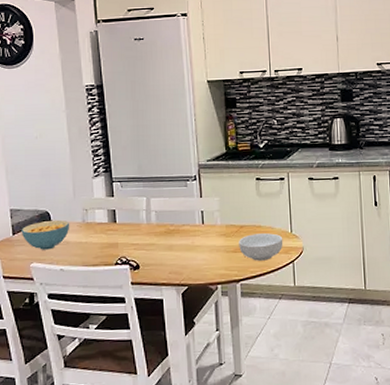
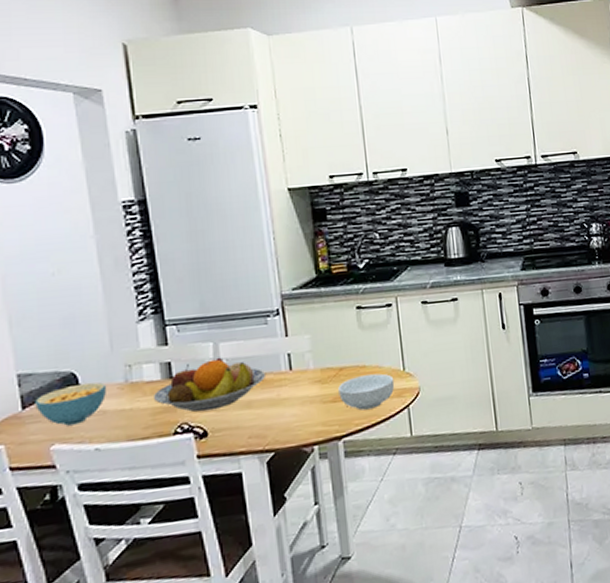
fruit bowl: none [101,209,183,250] -> present [152,357,265,413]

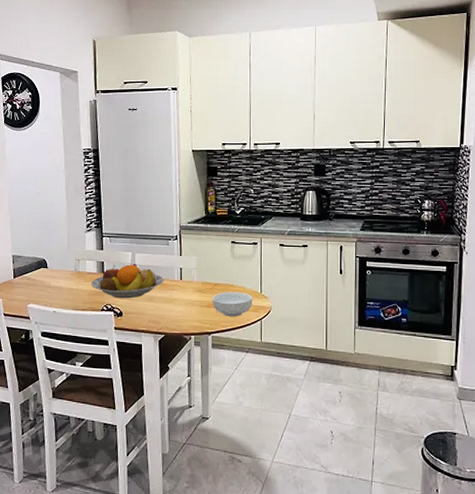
cereal bowl: present [35,382,107,426] -> none [21,267,64,293]

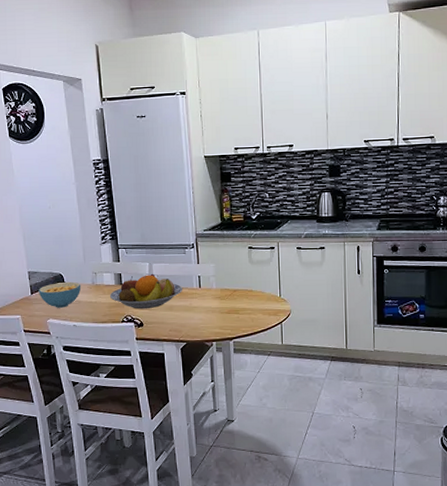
cereal bowl: none [21,267,64,293] -> present [38,281,81,308]
cereal bowl: present [212,292,253,317] -> none [232,297,273,322]

